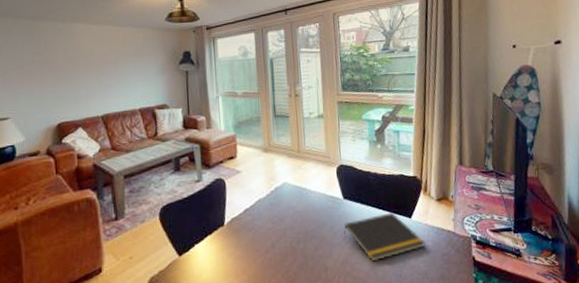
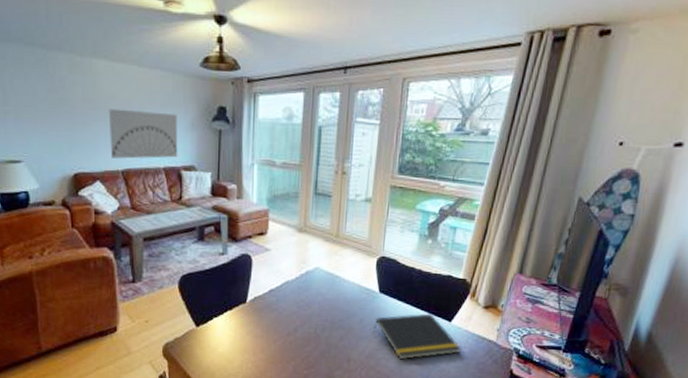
wall art: none [88,62,151,106] -> present [108,108,178,159]

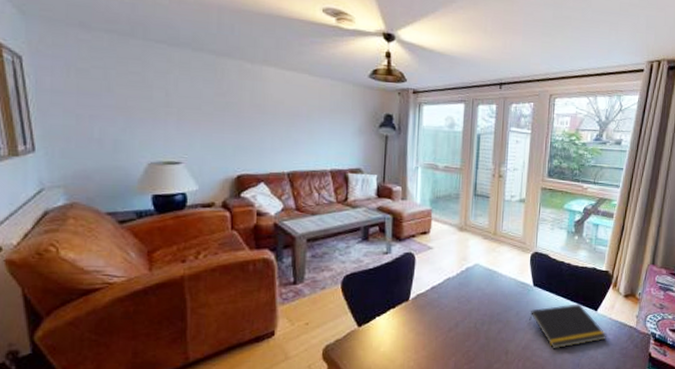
wall art: present [108,108,178,159] -> none [276,113,346,162]

